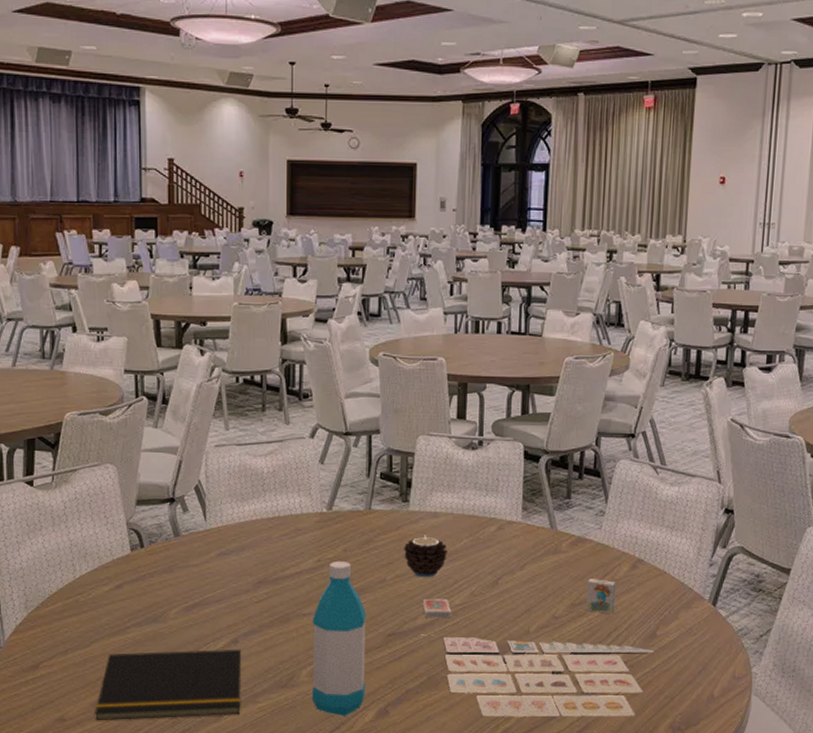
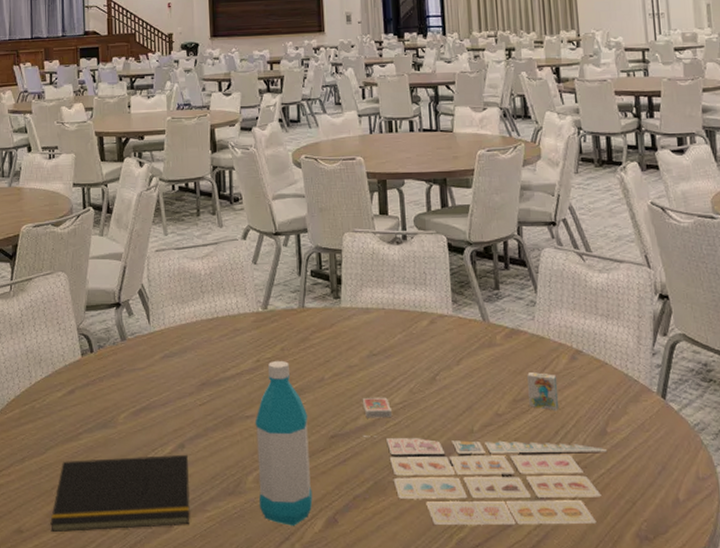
candle: present [404,535,448,578] -> none [339,331,382,376]

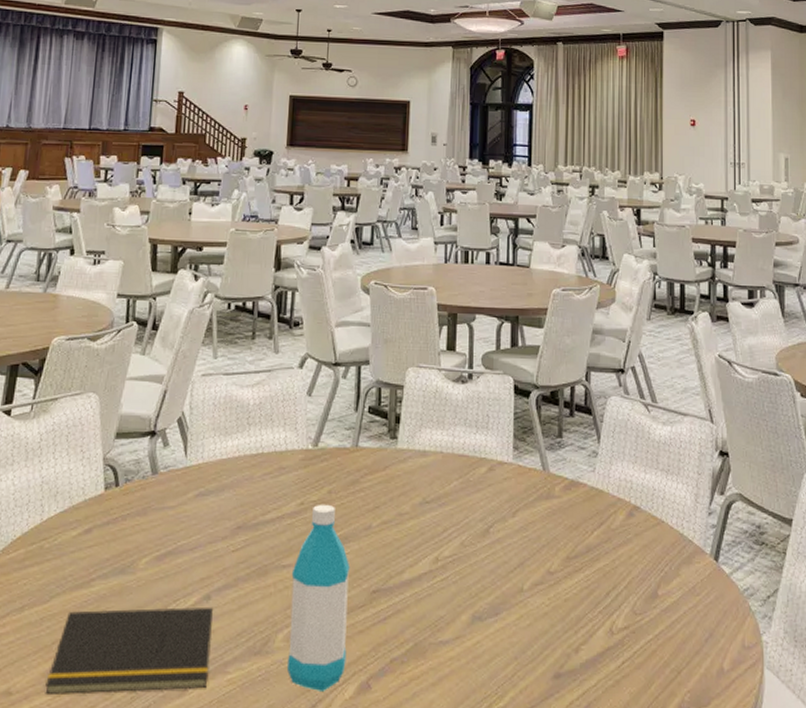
board game: present [362,372,608,525] -> none [407,528,657,694]

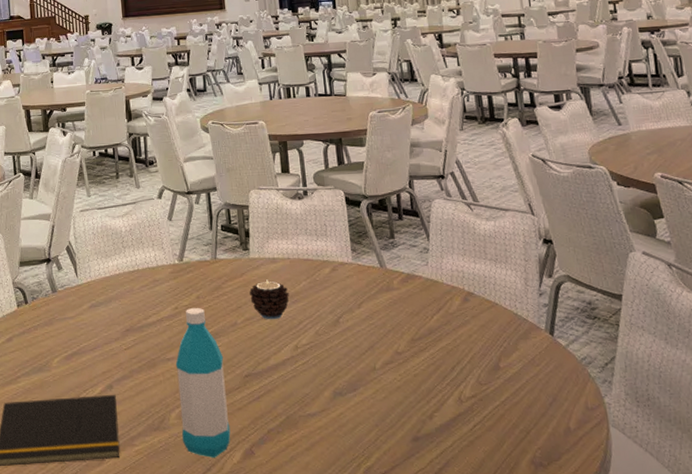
candle: none [391,476,437,525] -> present [249,279,289,320]

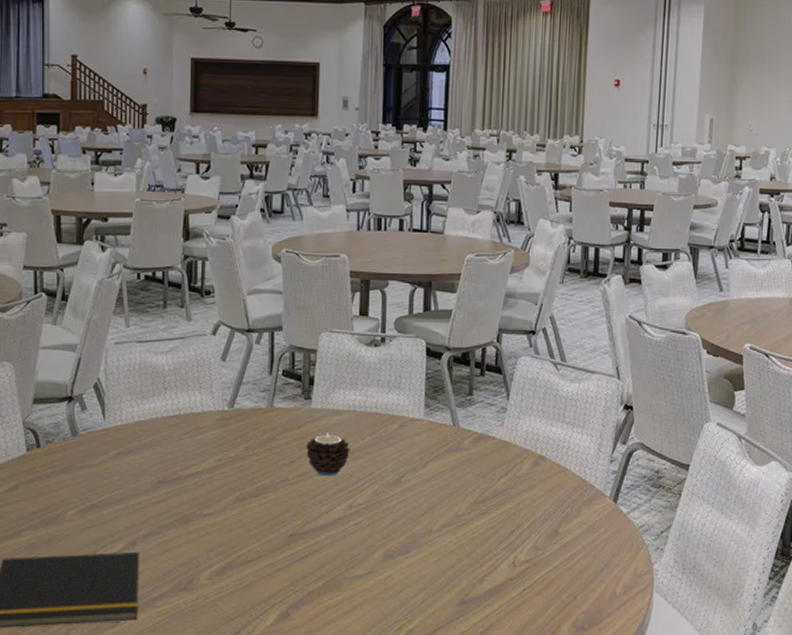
water bottle: present [175,307,231,458] -> none [212,459,269,620]

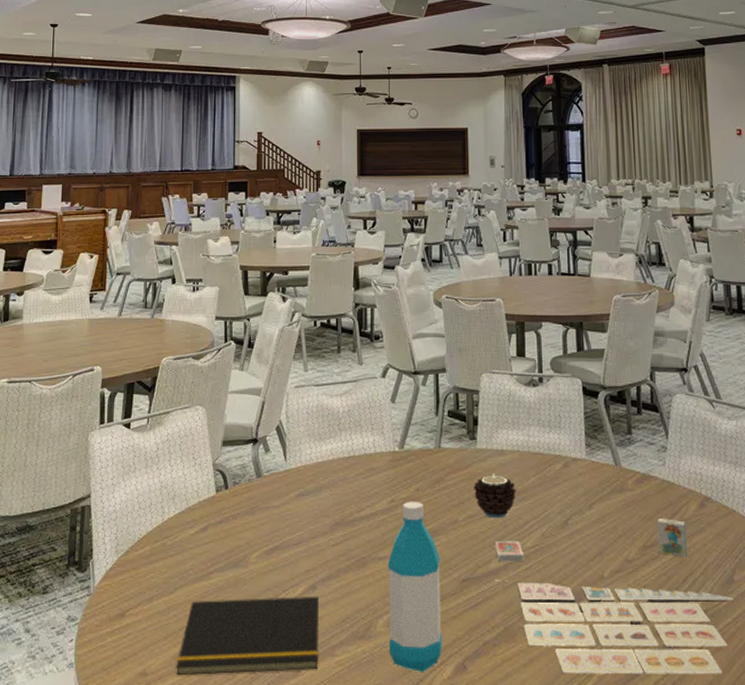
water bottle: none [212,459,269,620] -> present [387,501,443,672]
board game: none [322,476,557,618] -> present [494,518,734,674]

